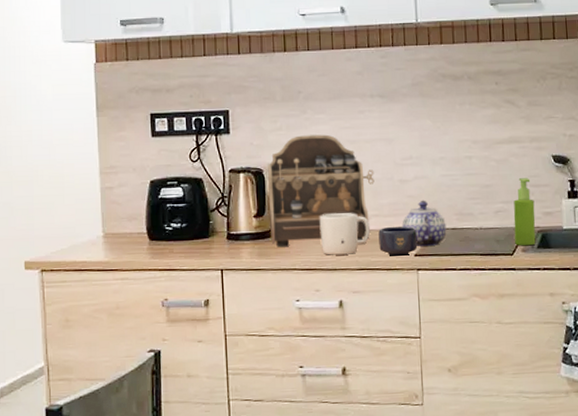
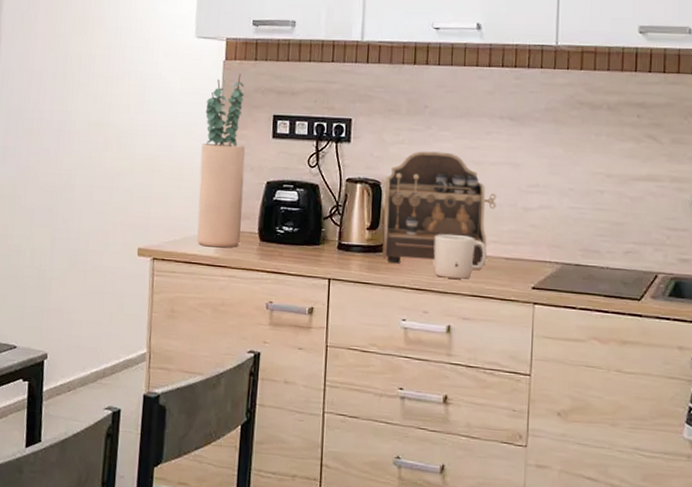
vase: none [80,74,129,252] -> present [197,73,246,248]
mug: present [378,226,418,256] -> none [495,255,537,287]
teapot: present [401,200,447,246] -> none [521,231,570,280]
soap dispenser: present [513,178,536,246] -> none [644,219,670,293]

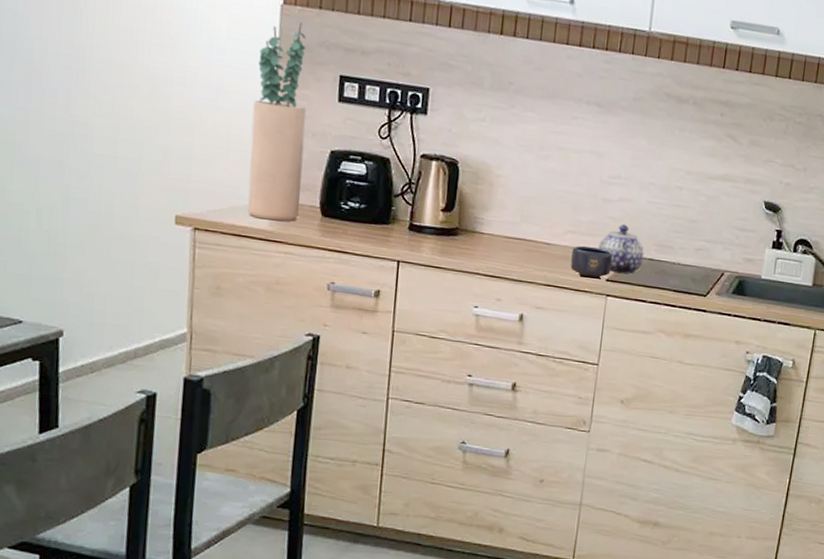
spice rack: present [382,151,497,266] -> none [456,131,578,256]
mug: present [433,234,488,279] -> none [509,220,565,268]
mug: none [495,255,537,287] -> present [570,246,613,279]
teapot: none [521,231,570,280] -> present [598,223,645,274]

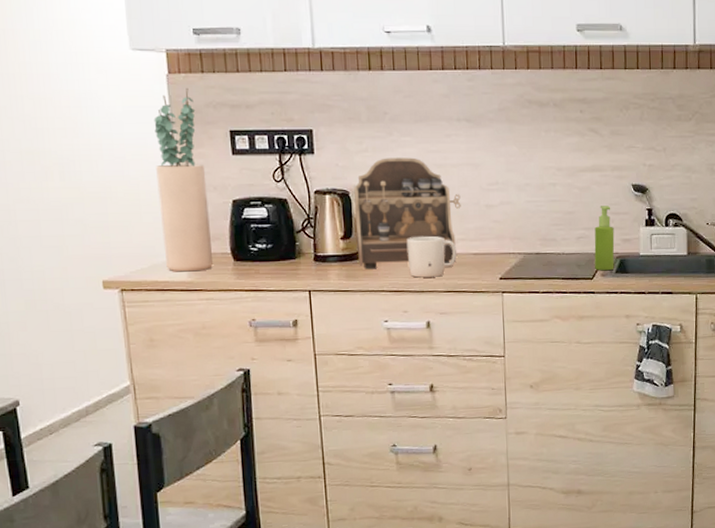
spice rack: none [456,131,578,256] -> present [354,157,461,268]
mug: none [509,220,565,268] -> present [406,236,457,278]
mug: present [570,246,613,279] -> none [465,251,503,279]
teapot: present [598,223,645,274] -> none [487,225,531,270]
soap dispenser: none [710,219,738,290] -> present [594,206,615,271]

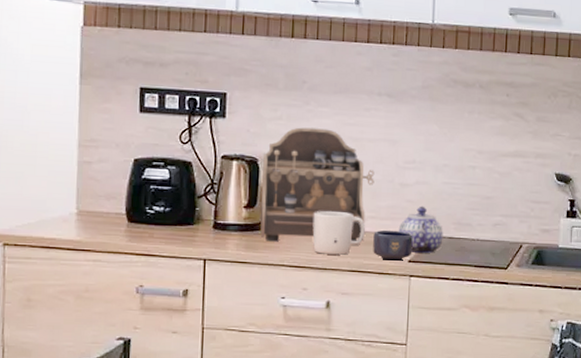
vase: present [154,87,213,272] -> none [55,41,110,231]
mug: none [465,251,503,279] -> present [373,230,413,261]
teapot: none [487,225,531,270] -> present [398,206,444,253]
soap dispenser: present [594,206,615,271] -> none [510,193,533,261]

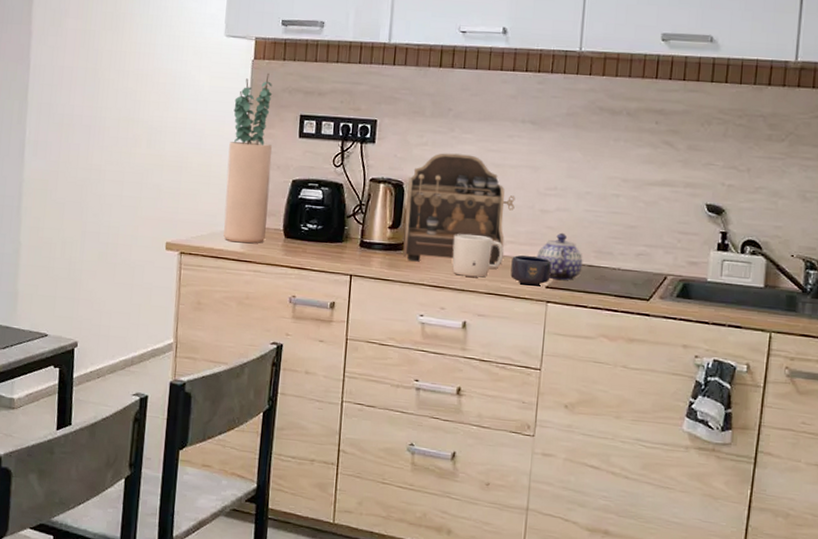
vase: none [55,41,110,231] -> present [223,72,273,244]

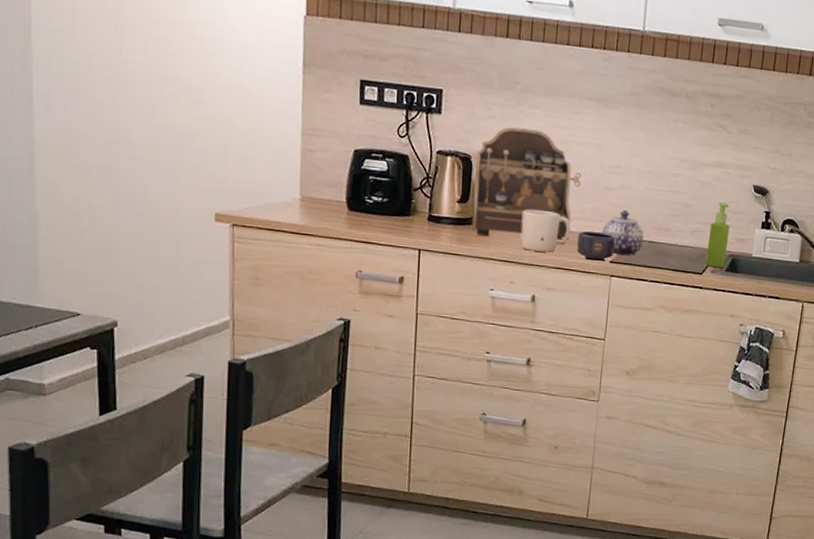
vase: present [223,72,273,244] -> none [280,31,331,216]
soap dispenser: none [653,223,680,294] -> present [706,202,730,268]

